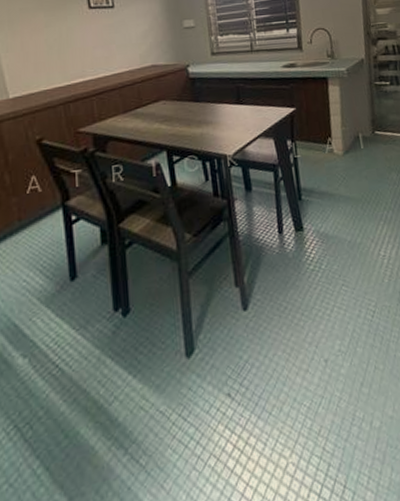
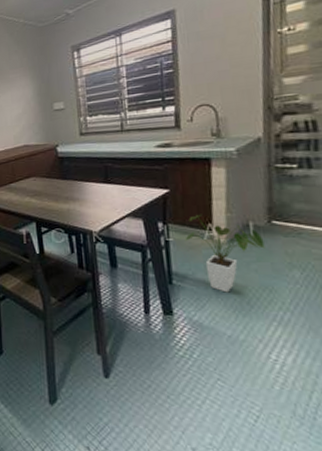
house plant: none [310,129,371,201] -> present [185,214,265,293]

